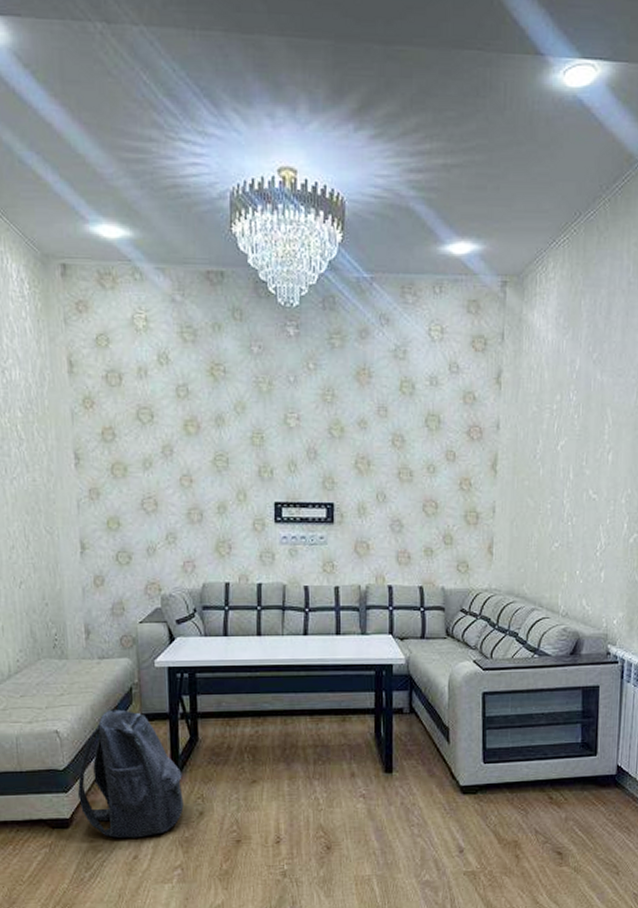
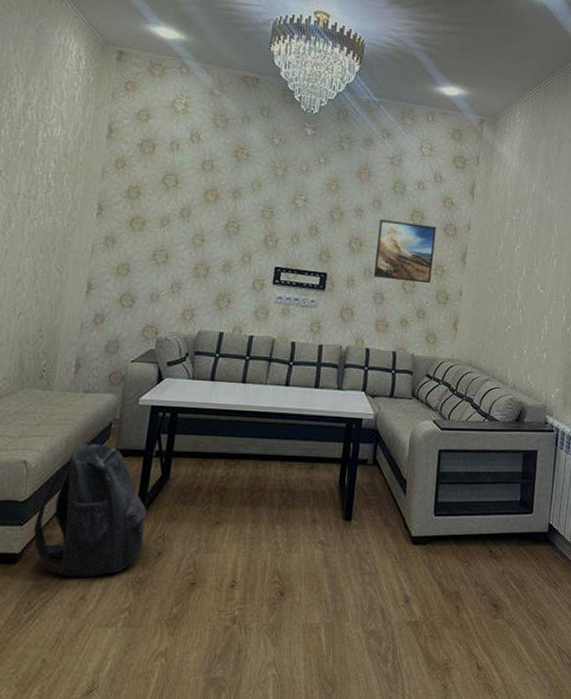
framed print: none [387,430,457,503] -> present [373,219,437,284]

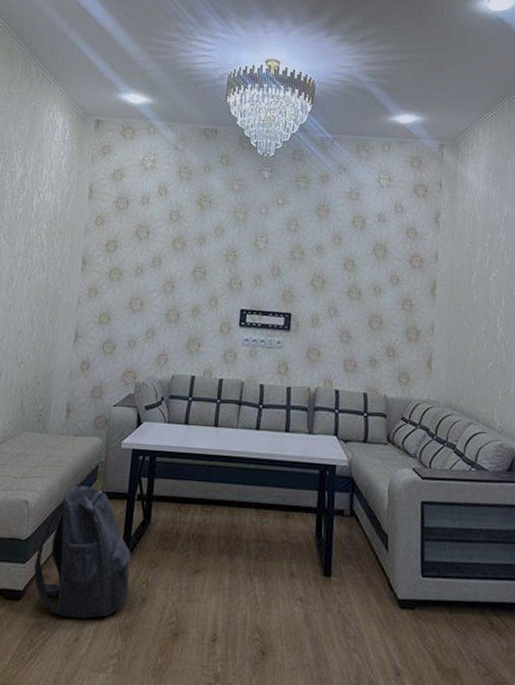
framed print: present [373,219,437,284] -> none [338,255,401,320]

